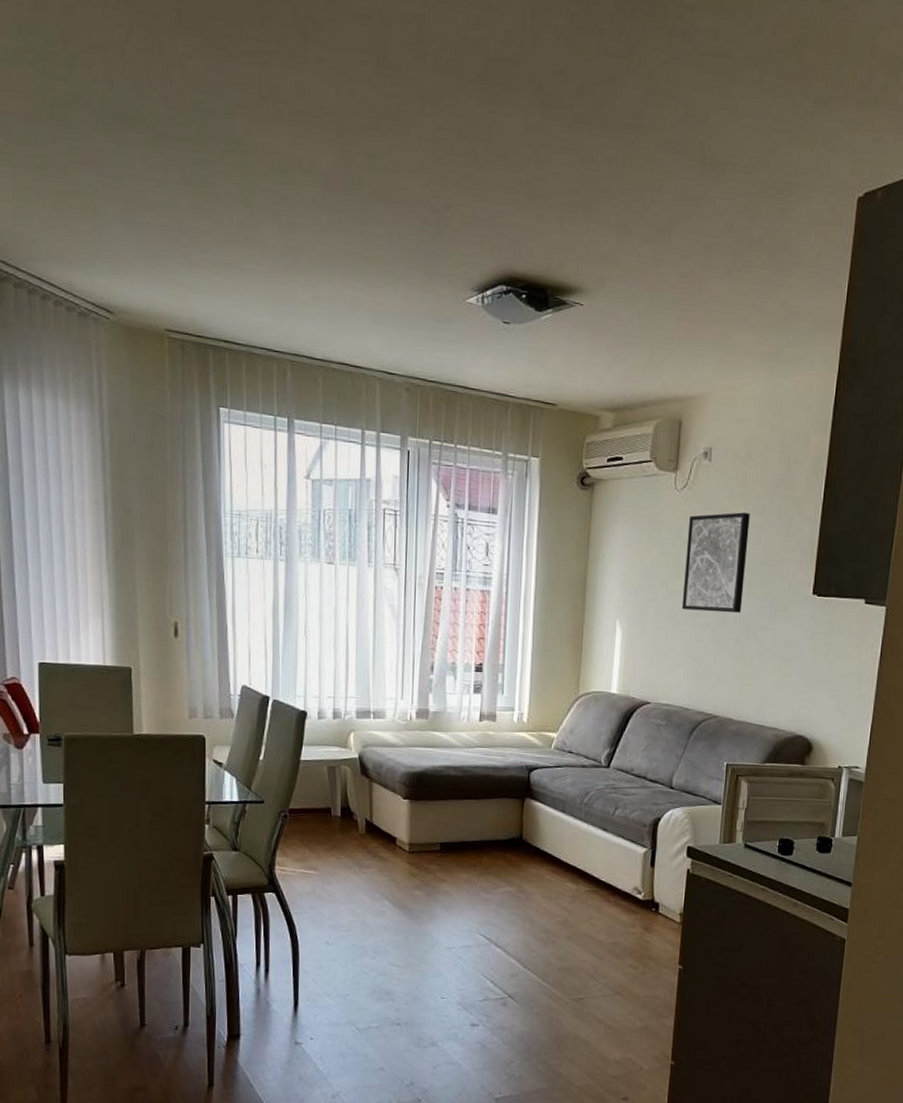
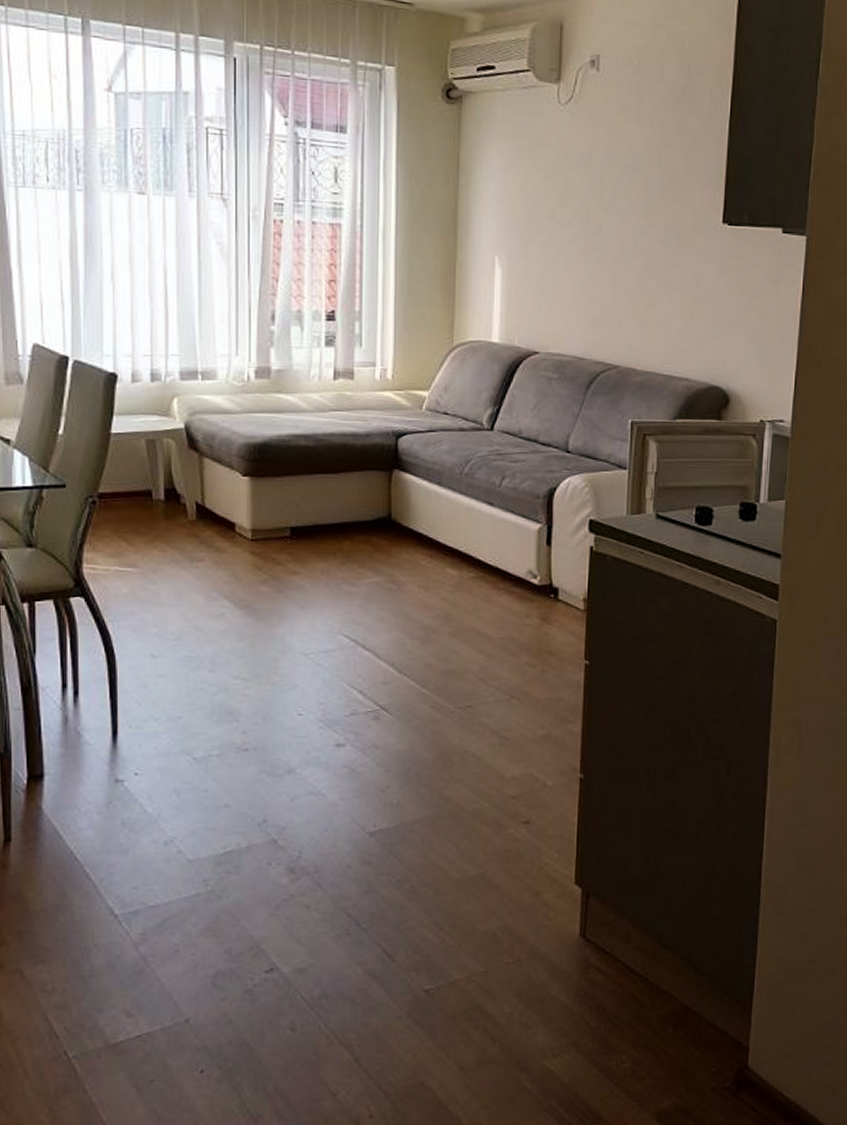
wall art: present [681,512,750,614] -> none [571,129,647,247]

